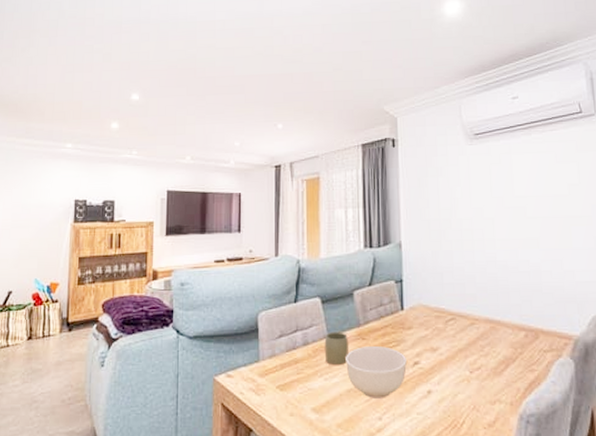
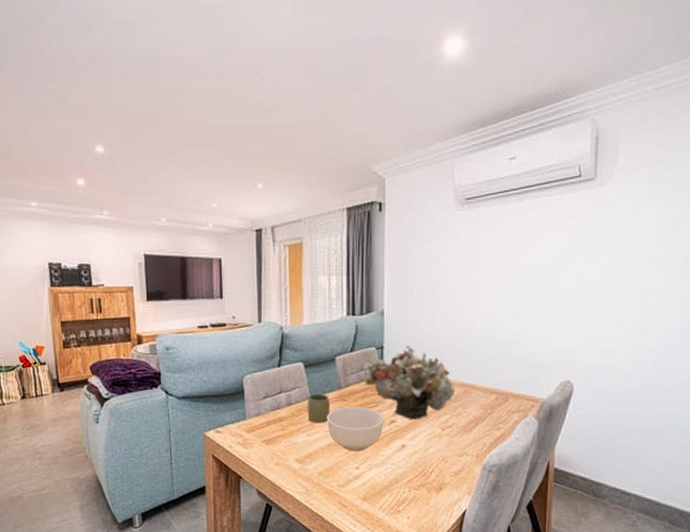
flower arrangement: none [384,278,481,362] -> present [365,345,456,420]

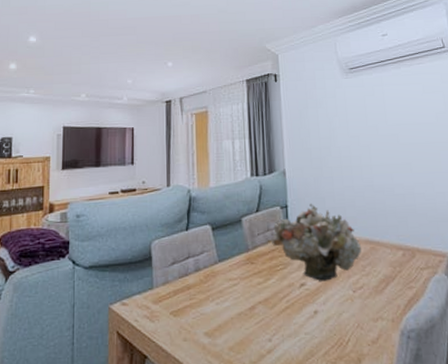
mug: present [307,394,331,424] -> none [215,257,239,291]
bowl: present [327,407,384,451] -> none [236,270,294,321]

